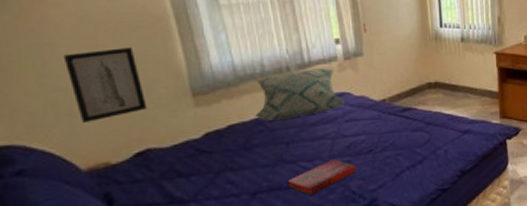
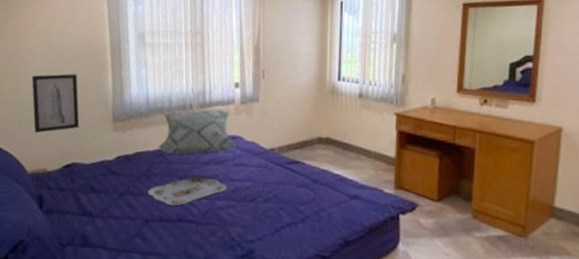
serving tray: none [250,137,342,173] -> present [147,176,228,206]
hardback book: present [287,159,357,195] -> none [175,200,239,233]

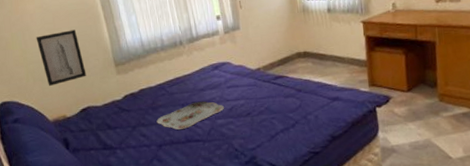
decorative pillow: present [158,109,237,154] -> none [158,41,227,86]

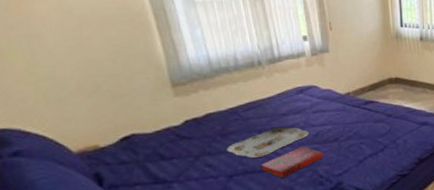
wall art: present [36,29,87,87] -> none [50,40,131,110]
hardback book: none [184,119,238,150] -> present [260,146,324,178]

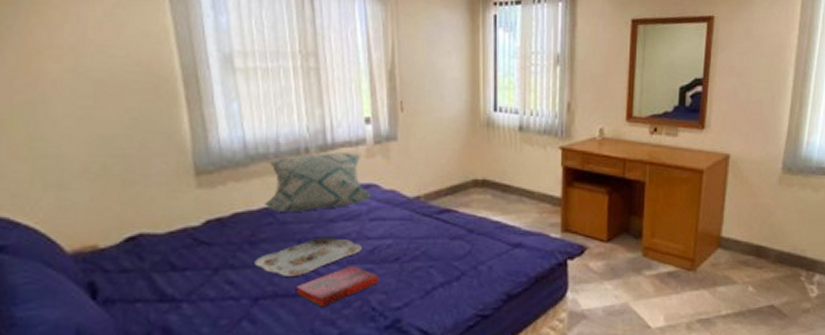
decorative pillow: none [230,63,313,111] -> present [264,153,372,212]

